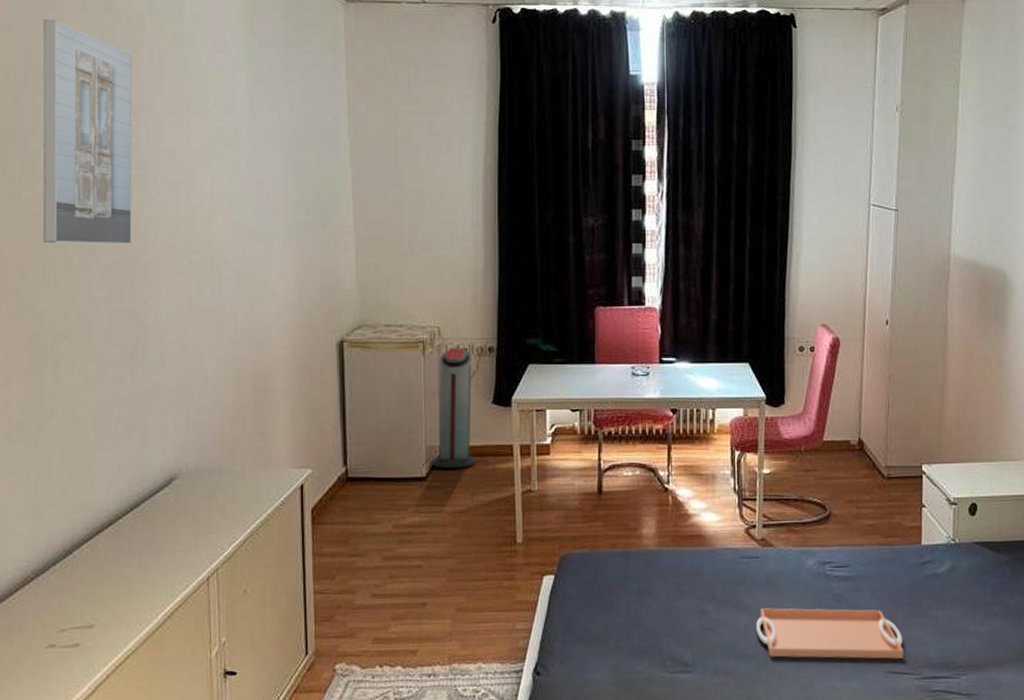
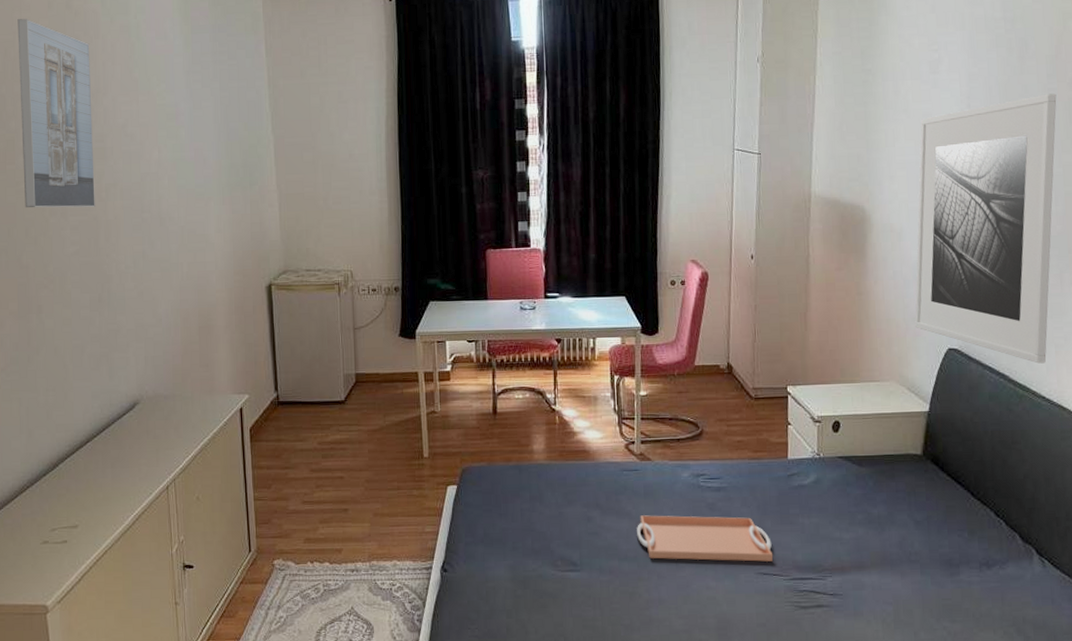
air purifier: present [432,348,476,469] -> none [350,288,387,393]

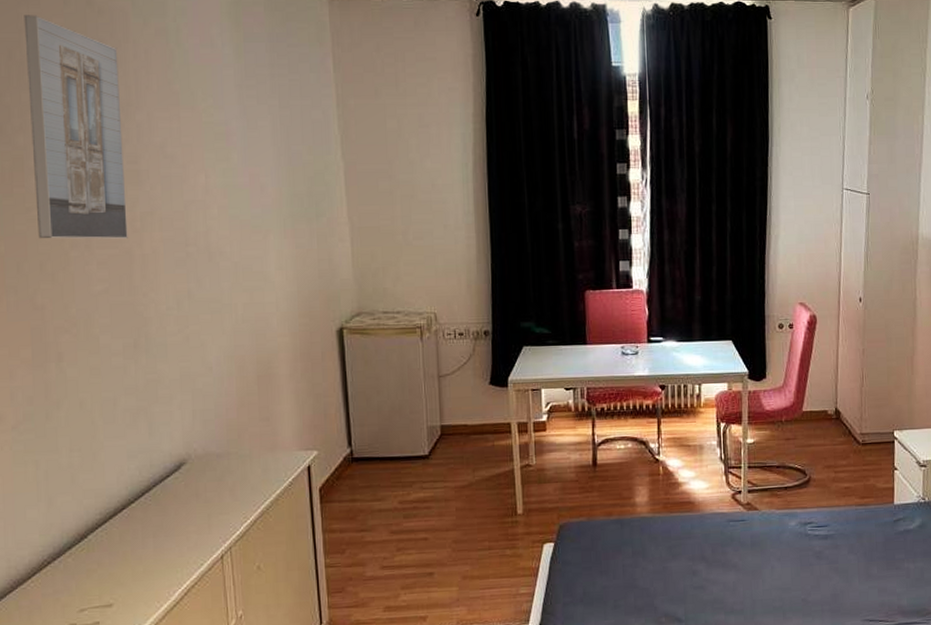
serving tray: present [637,515,774,562] -> none [743,564,880,611]

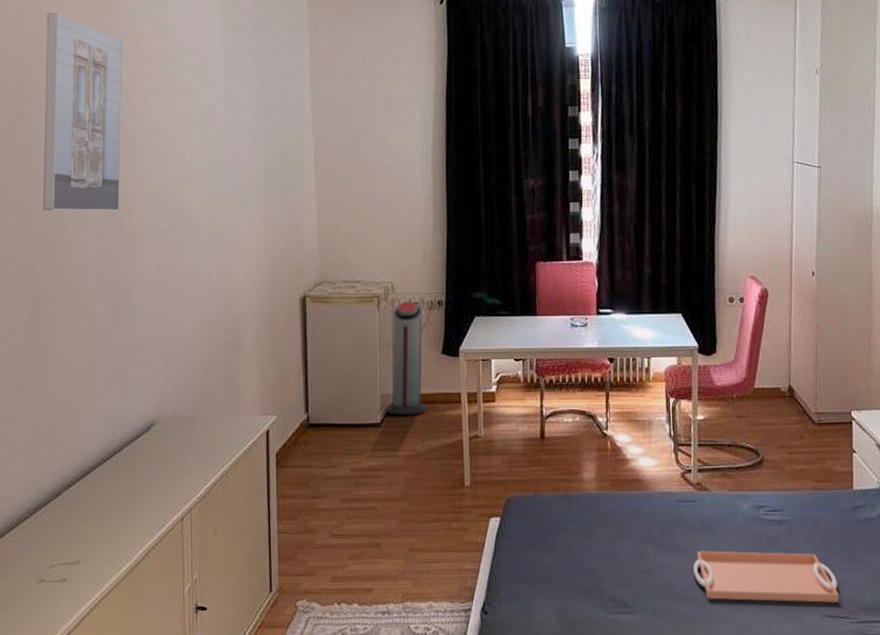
air purifier: none [434,332,476,447] -> present [387,301,427,416]
serving tray: none [743,564,880,611] -> present [694,551,840,603]

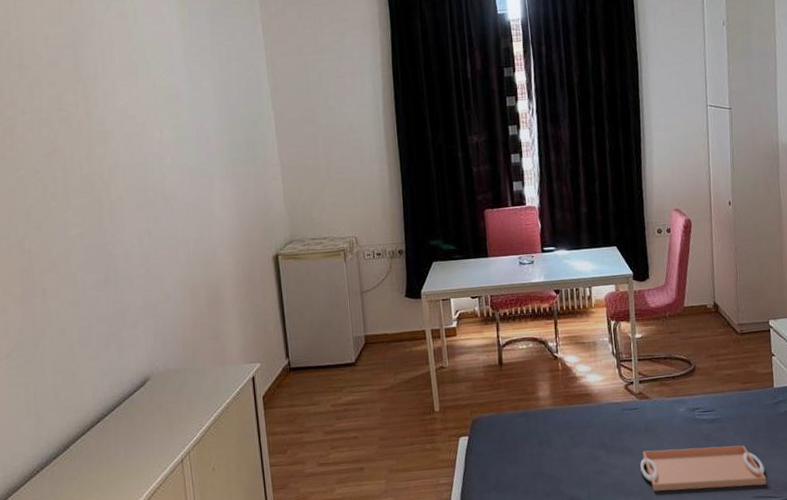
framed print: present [43,13,123,212] -> none [11,8,98,193]
air purifier: present [387,301,427,416] -> none [359,252,396,354]

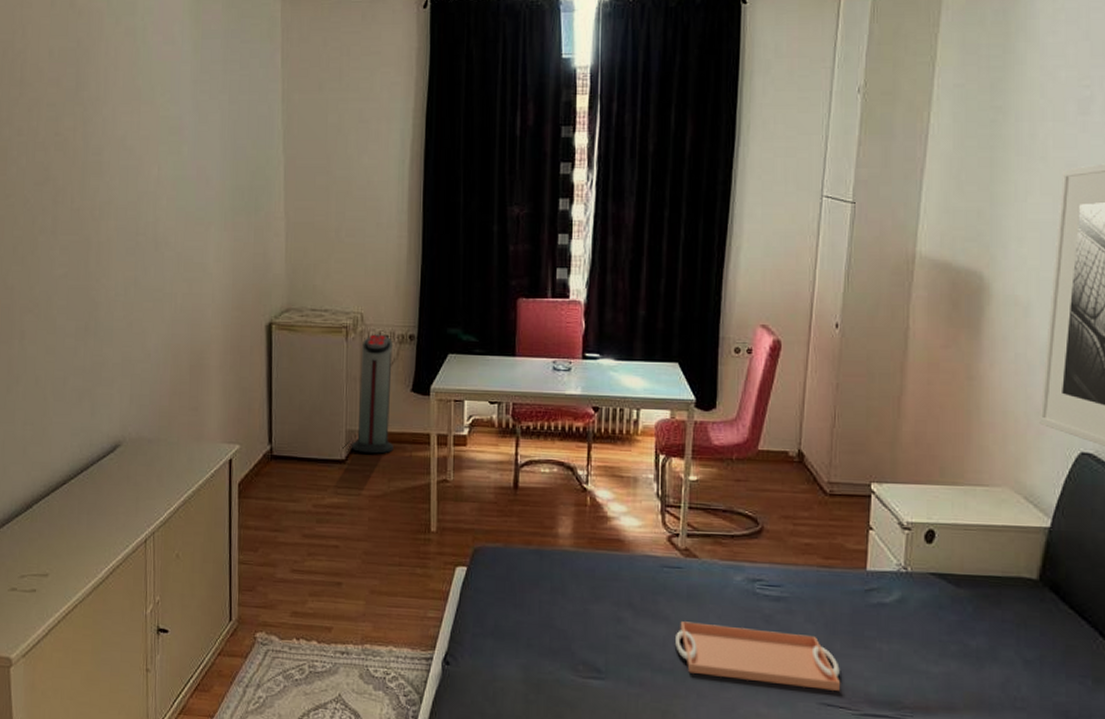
air purifier: none [359,252,396,354] -> present [352,334,394,454]

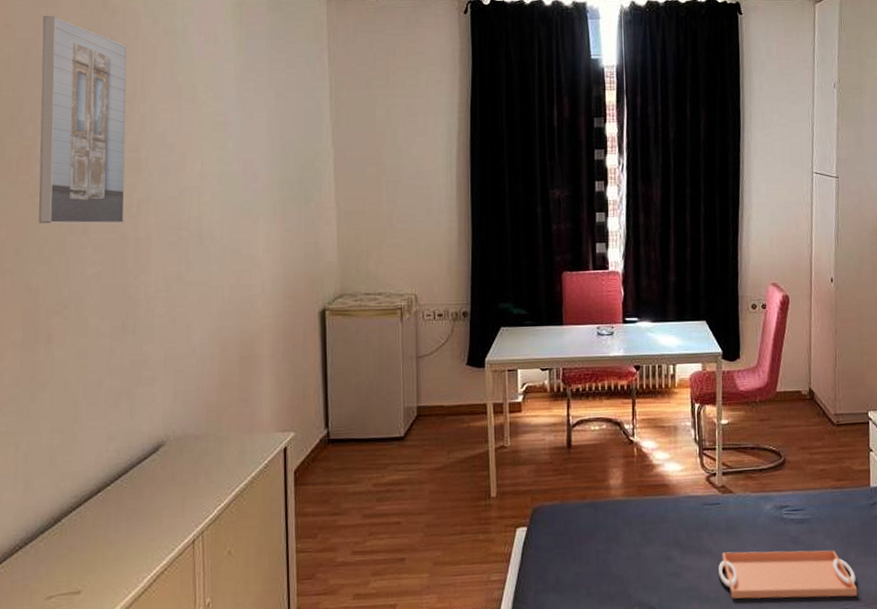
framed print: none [14,17,92,227] -> present [38,16,127,224]
air purifier: present [352,334,394,454] -> none [410,313,452,428]

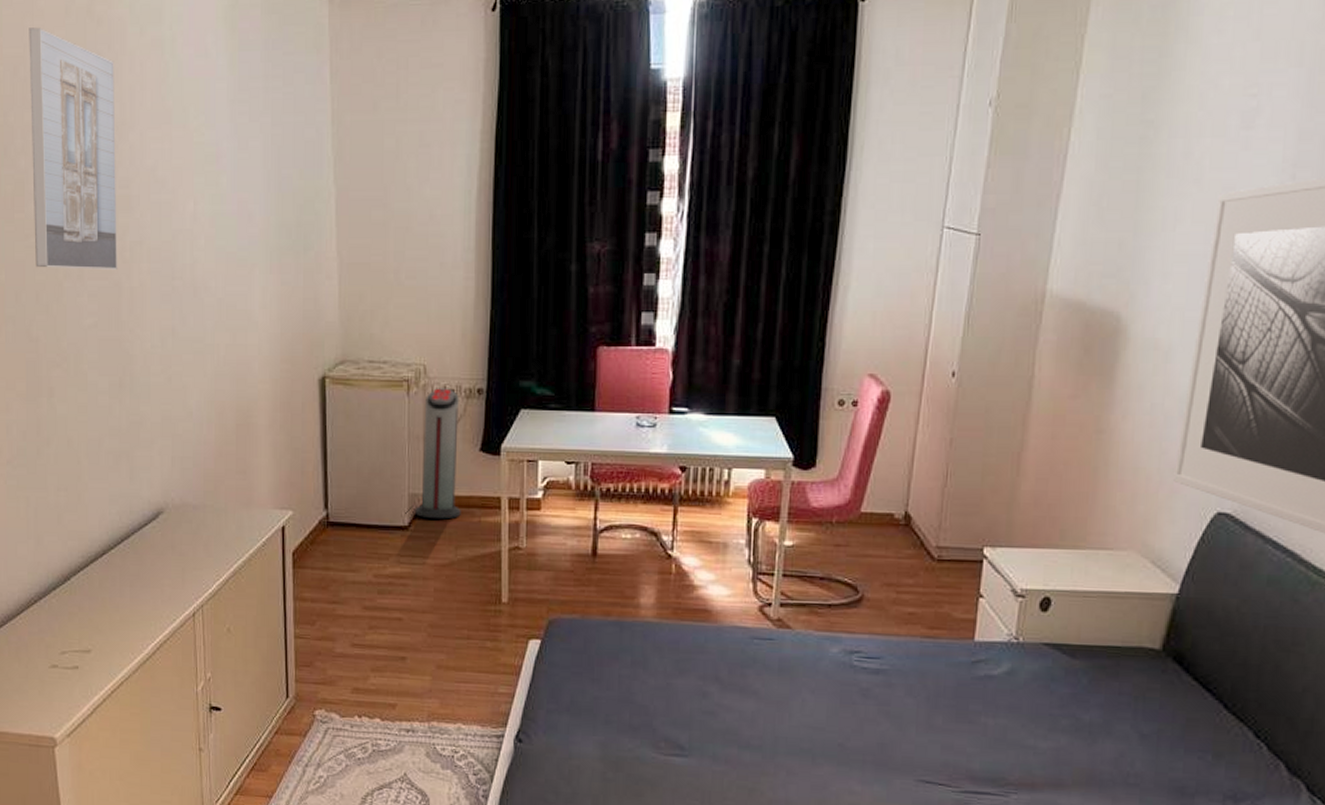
air purifier: none [410,313,452,428] -> present [415,388,461,519]
serving tray: present [718,550,858,599] -> none [765,696,942,767]

